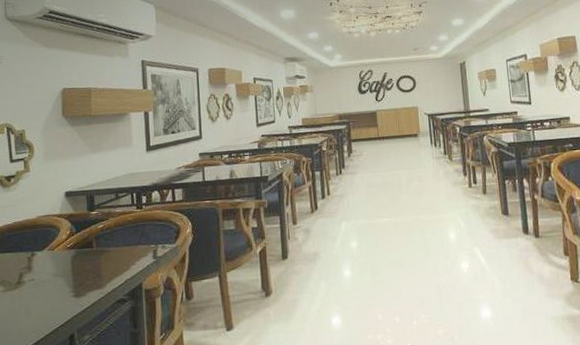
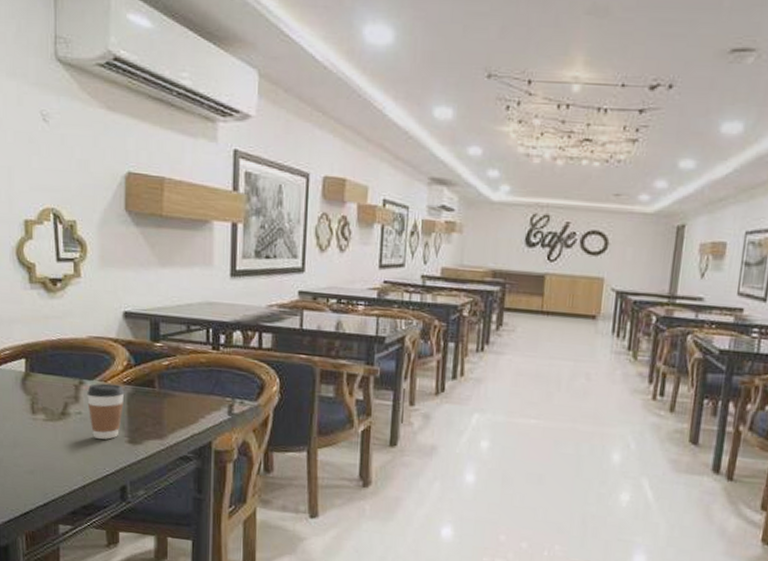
coffee cup: none [38,250,69,299] -> present [87,383,125,440]

